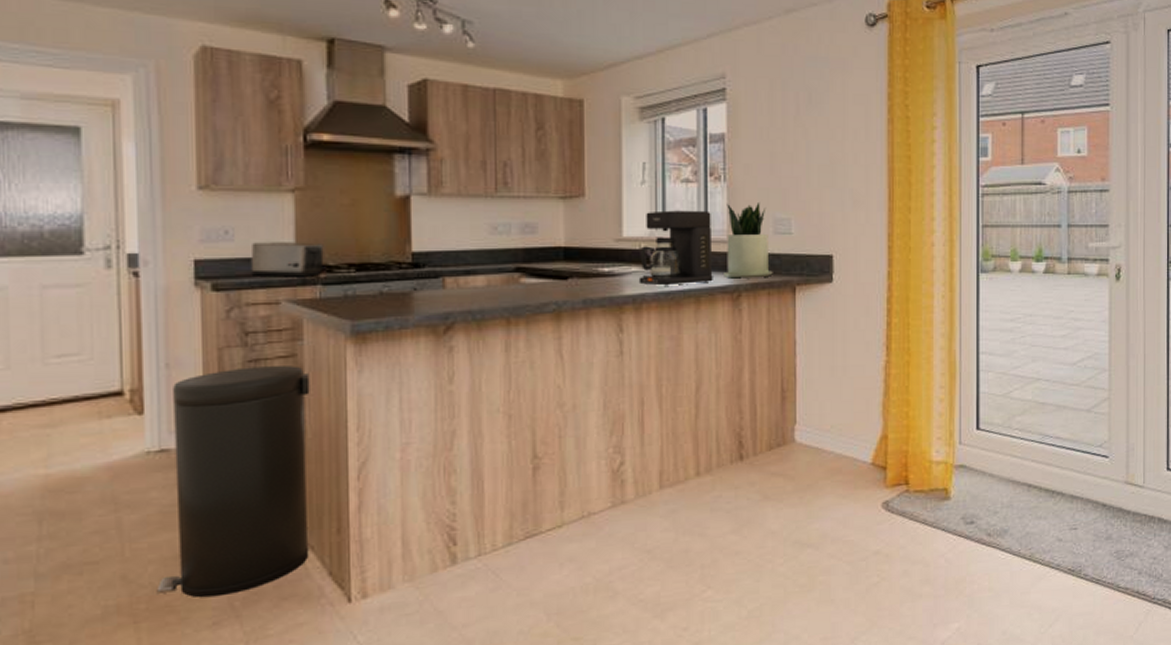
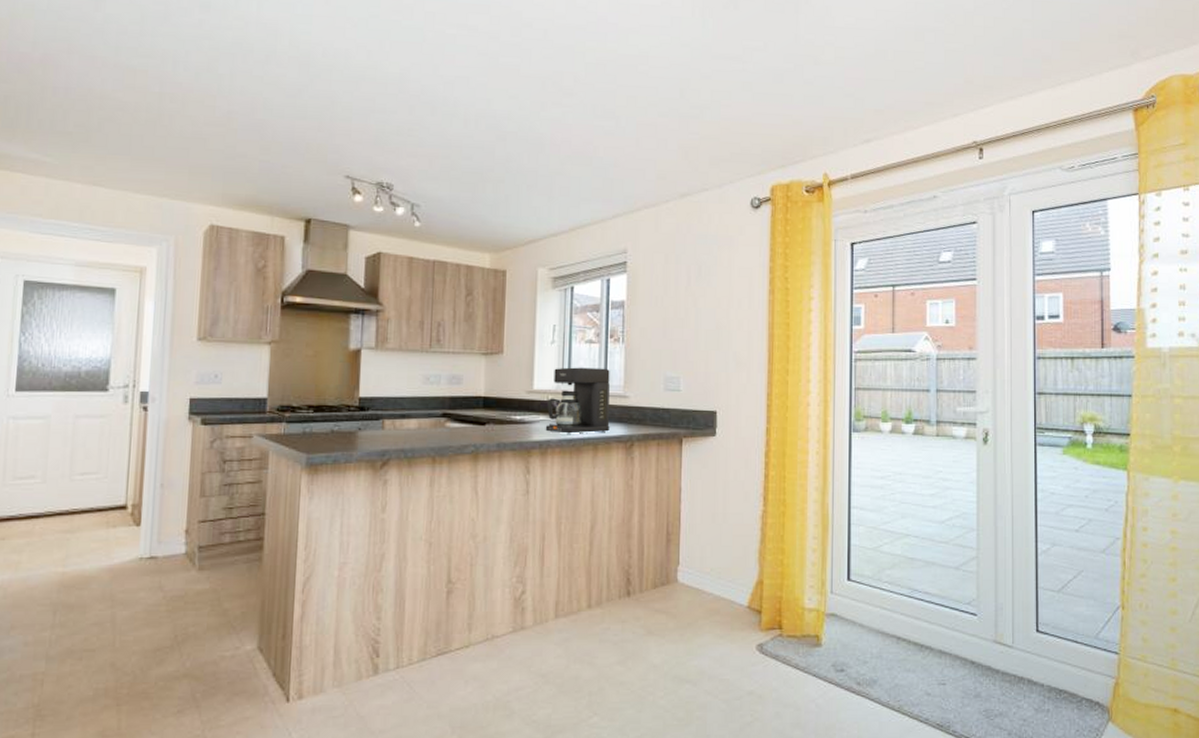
pedal bin: present [156,366,310,598] -> none [136,490,271,688]
toaster: present [250,240,324,277] -> none [232,384,290,416]
planter: present [722,203,773,279] -> none [618,362,663,430]

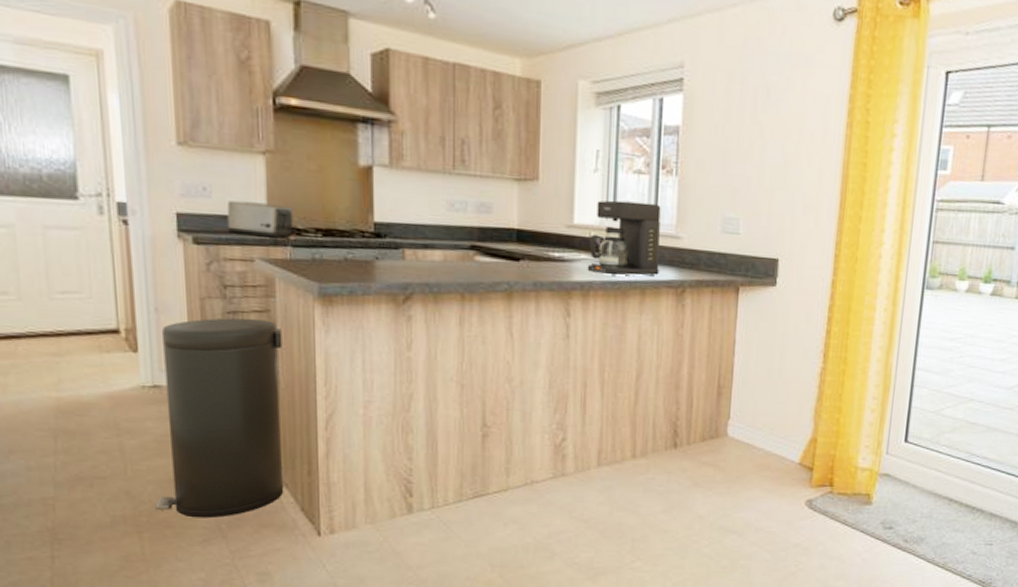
pedal bin: none [136,490,271,688] -> present [155,318,284,518]
toaster: none [232,384,290,416] -> present [226,200,294,238]

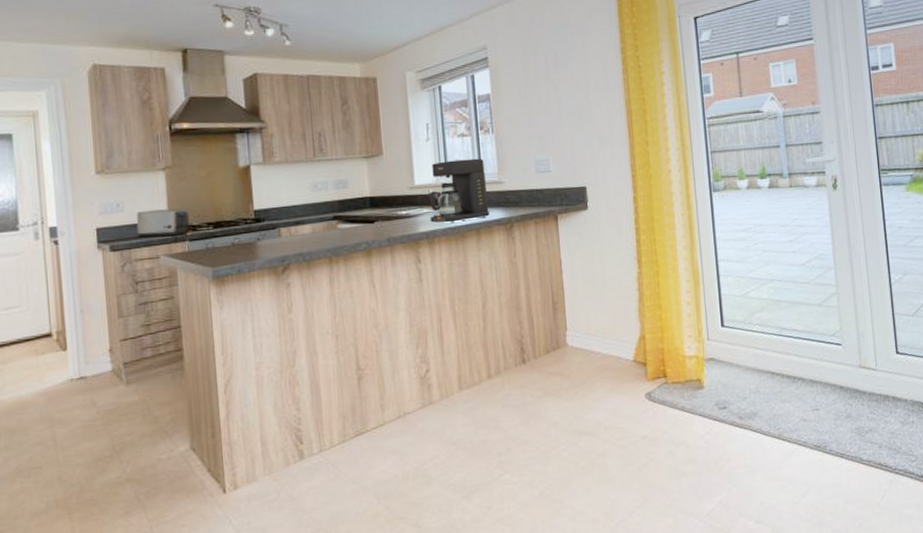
pedal bin: present [155,318,284,518] -> none [83,306,192,493]

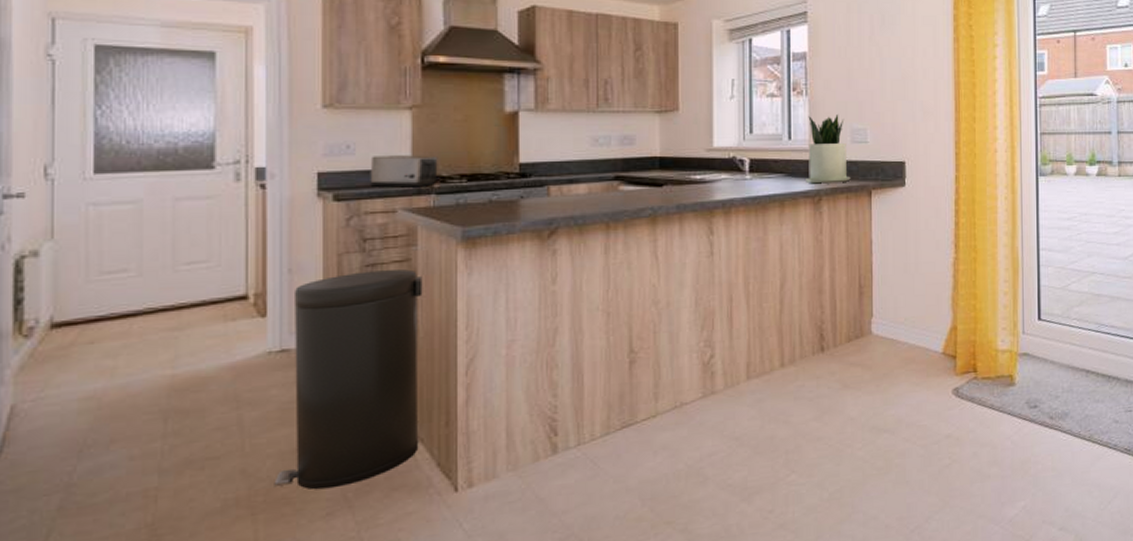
pedal bin: none [83,306,192,493] -> present [274,269,423,490]
coffee maker: present [429,158,490,223] -> none [728,122,796,192]
planter: none [496,148,538,213] -> present [804,115,851,184]

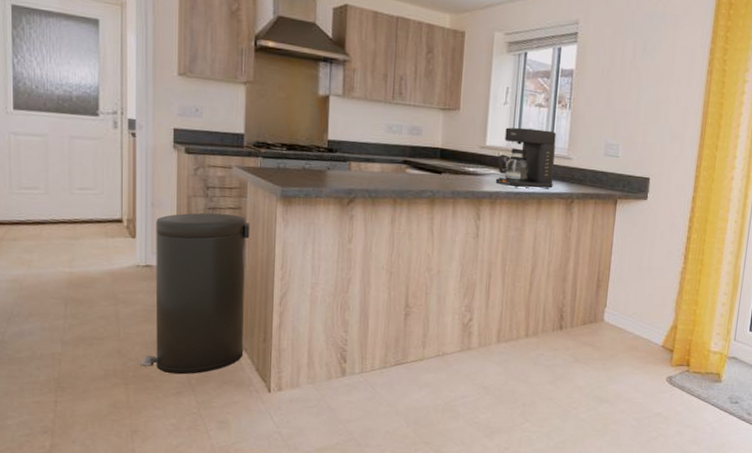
toaster: present [370,154,438,188] -> none [213,120,265,151]
coffee maker: none [728,122,796,192] -> present [495,127,556,189]
planter: present [804,115,851,184] -> none [560,128,601,190]

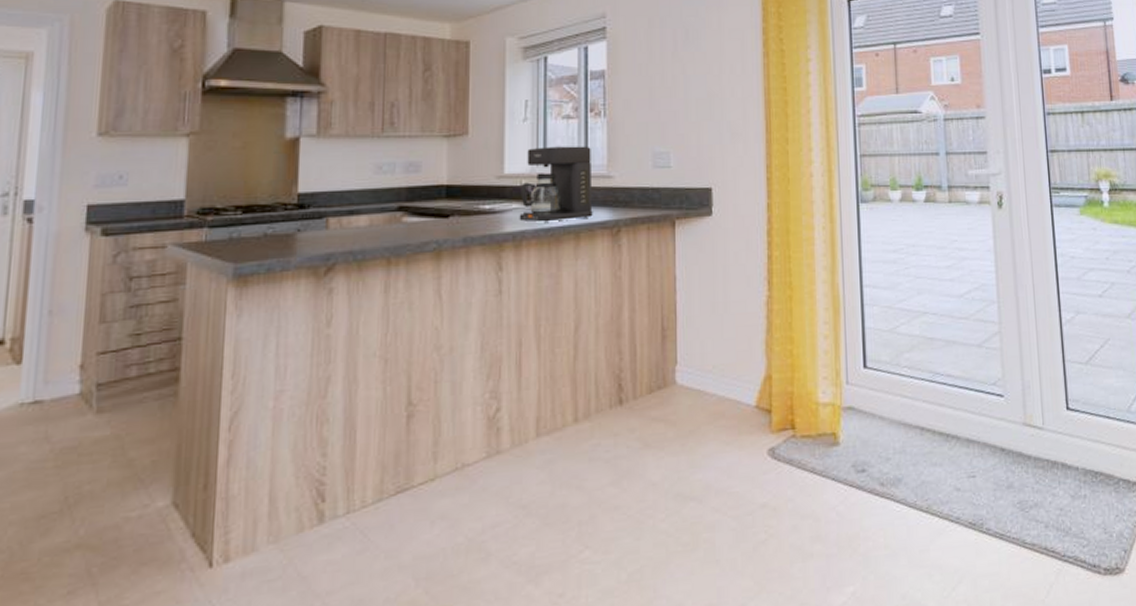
pedal bin: present [140,213,250,375] -> none [13,311,189,563]

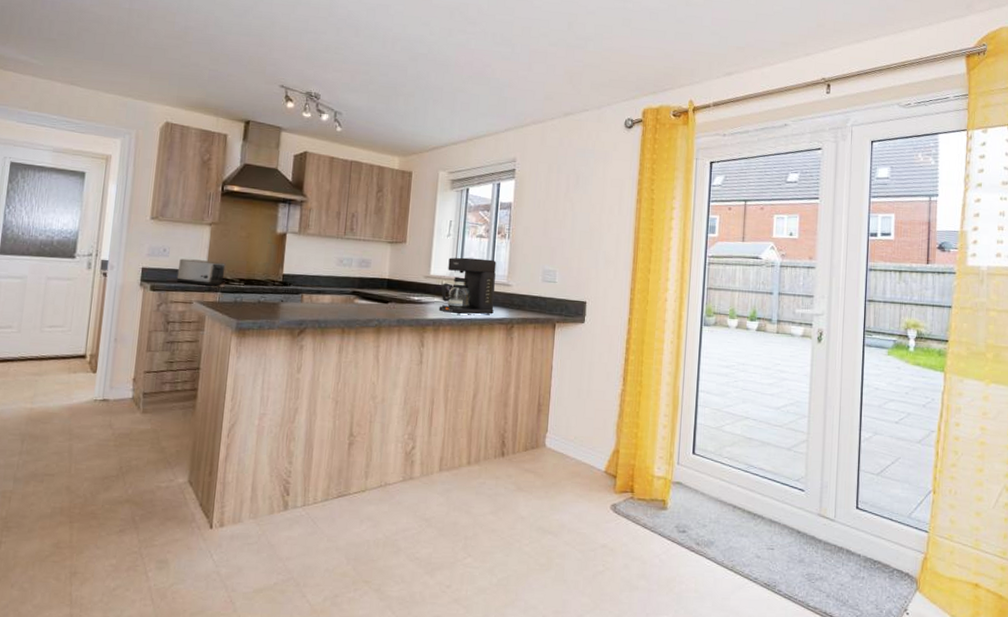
toaster: none [140,184,213,221] -> present [176,258,226,286]

